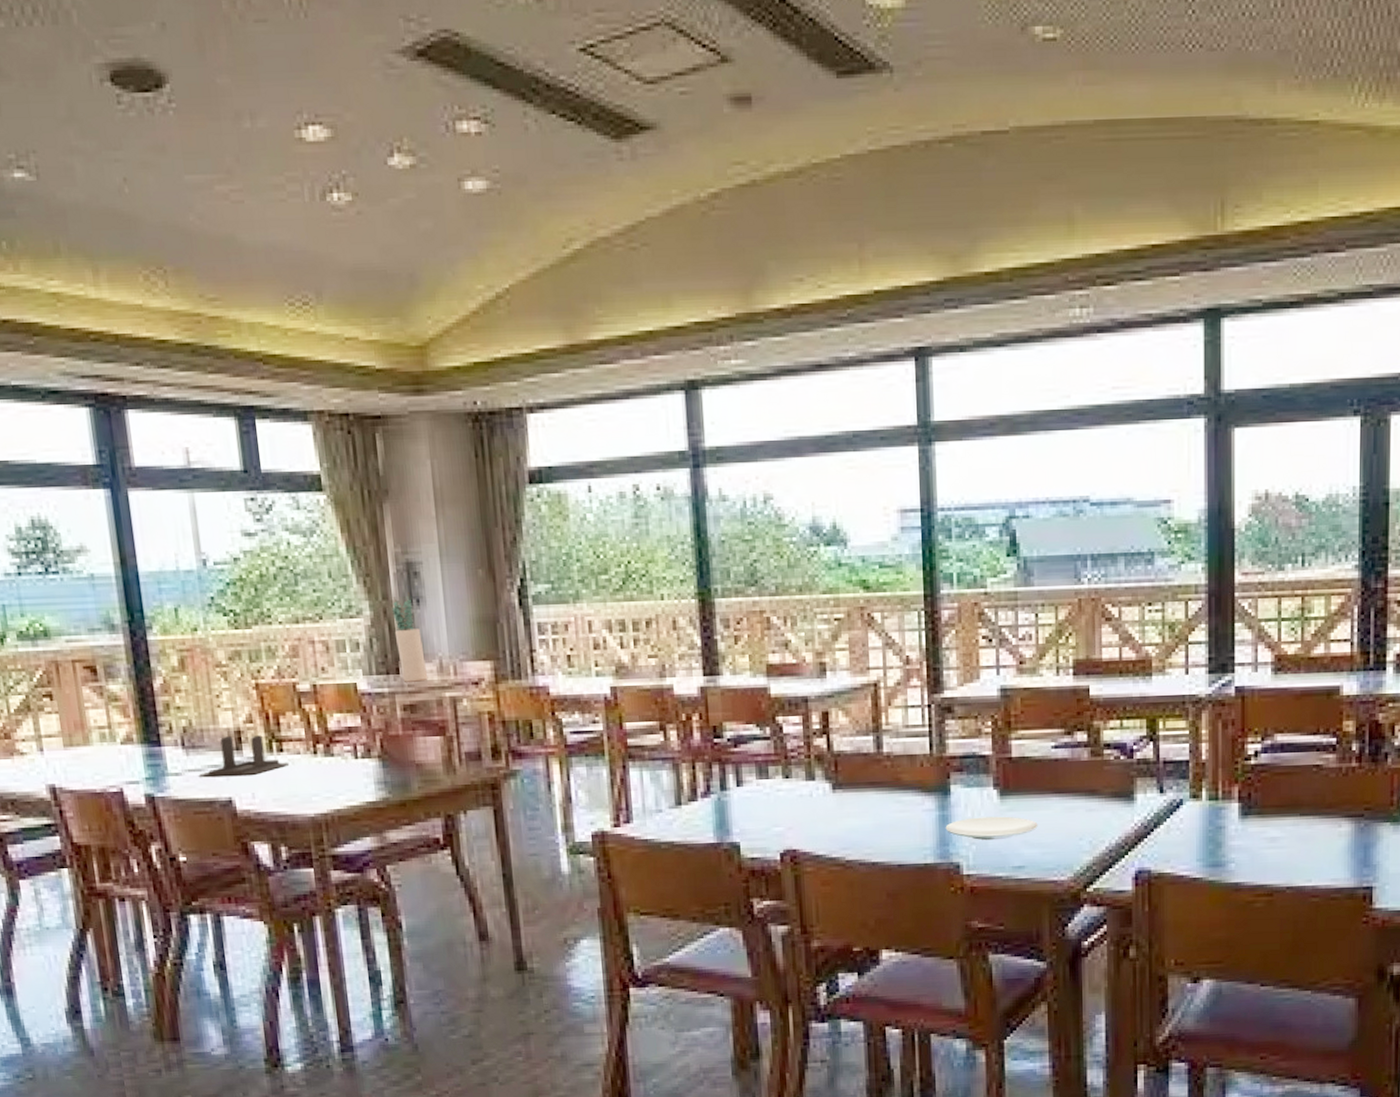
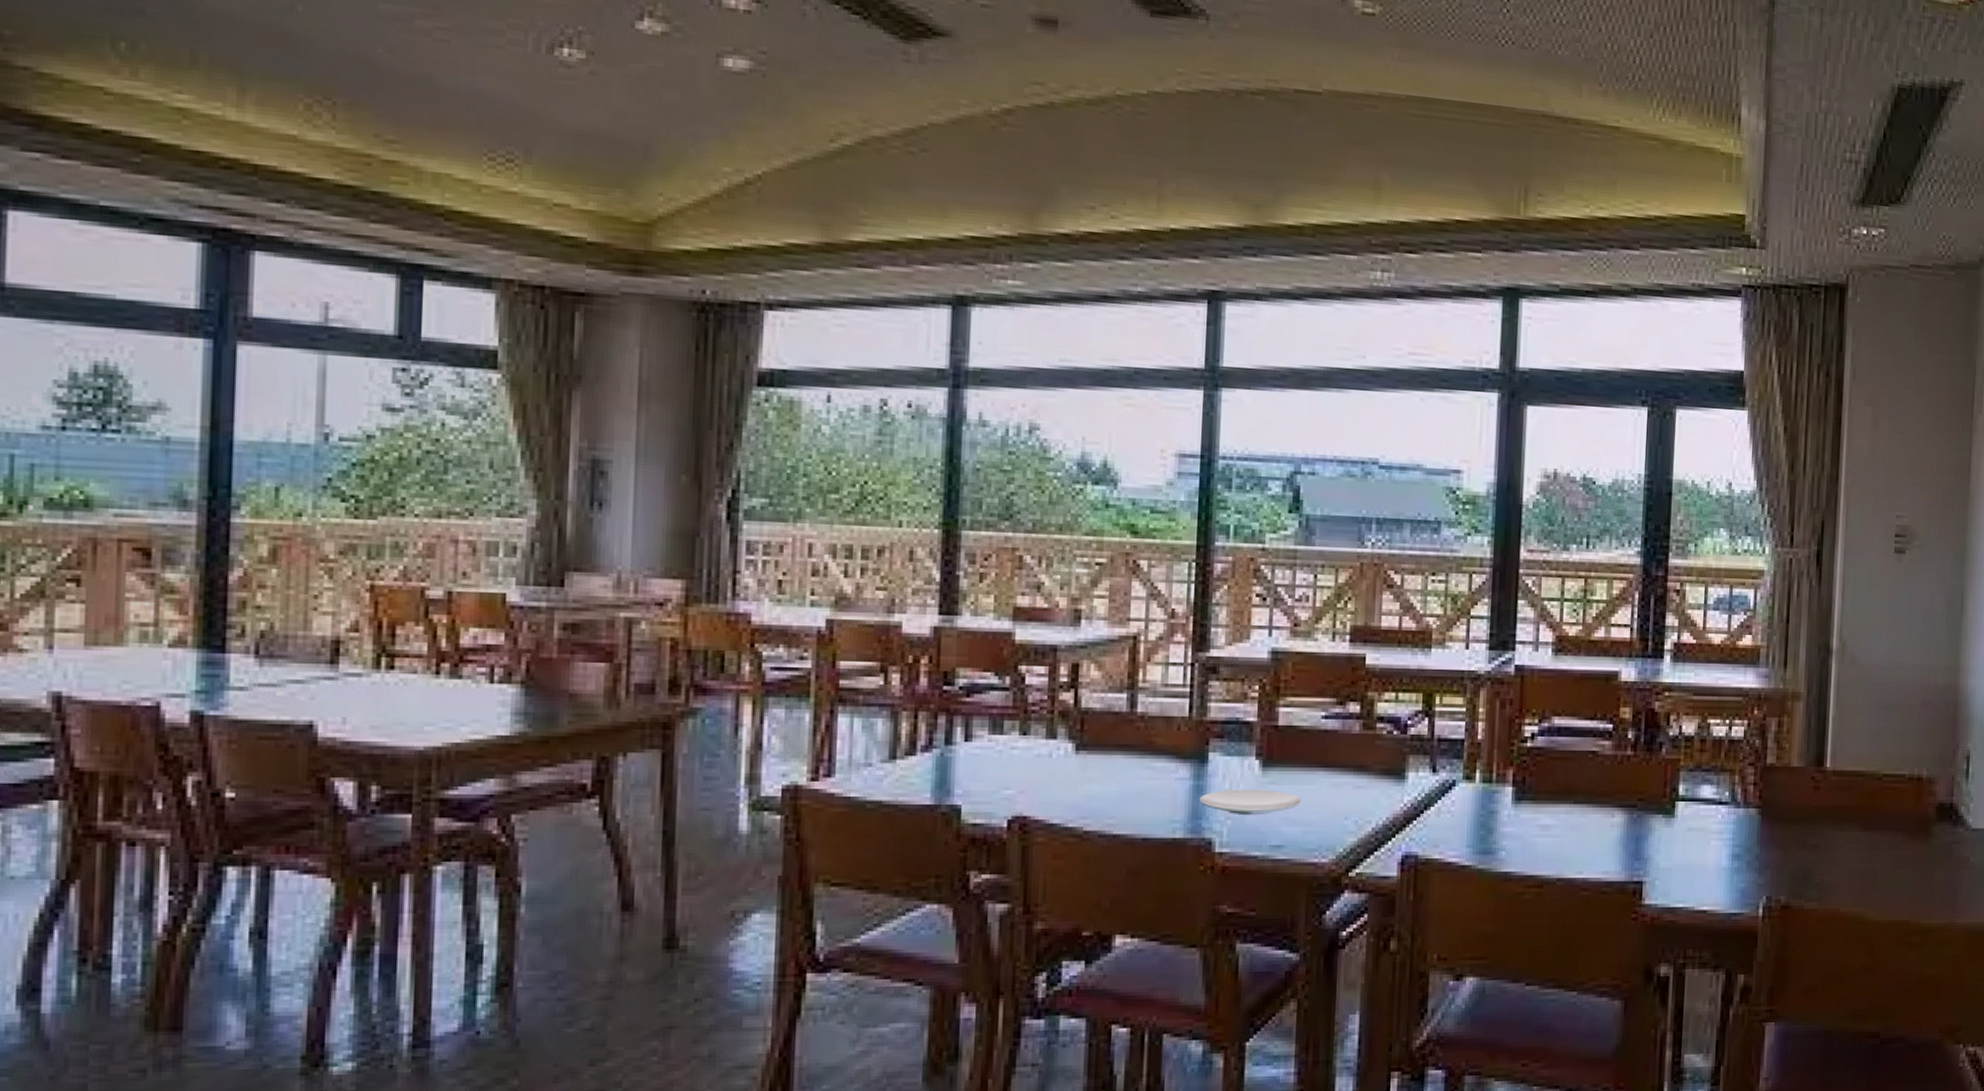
napkin holder: present [198,735,290,777] -> none [271,646,401,695]
vase: present [392,592,428,683] -> none [565,494,601,599]

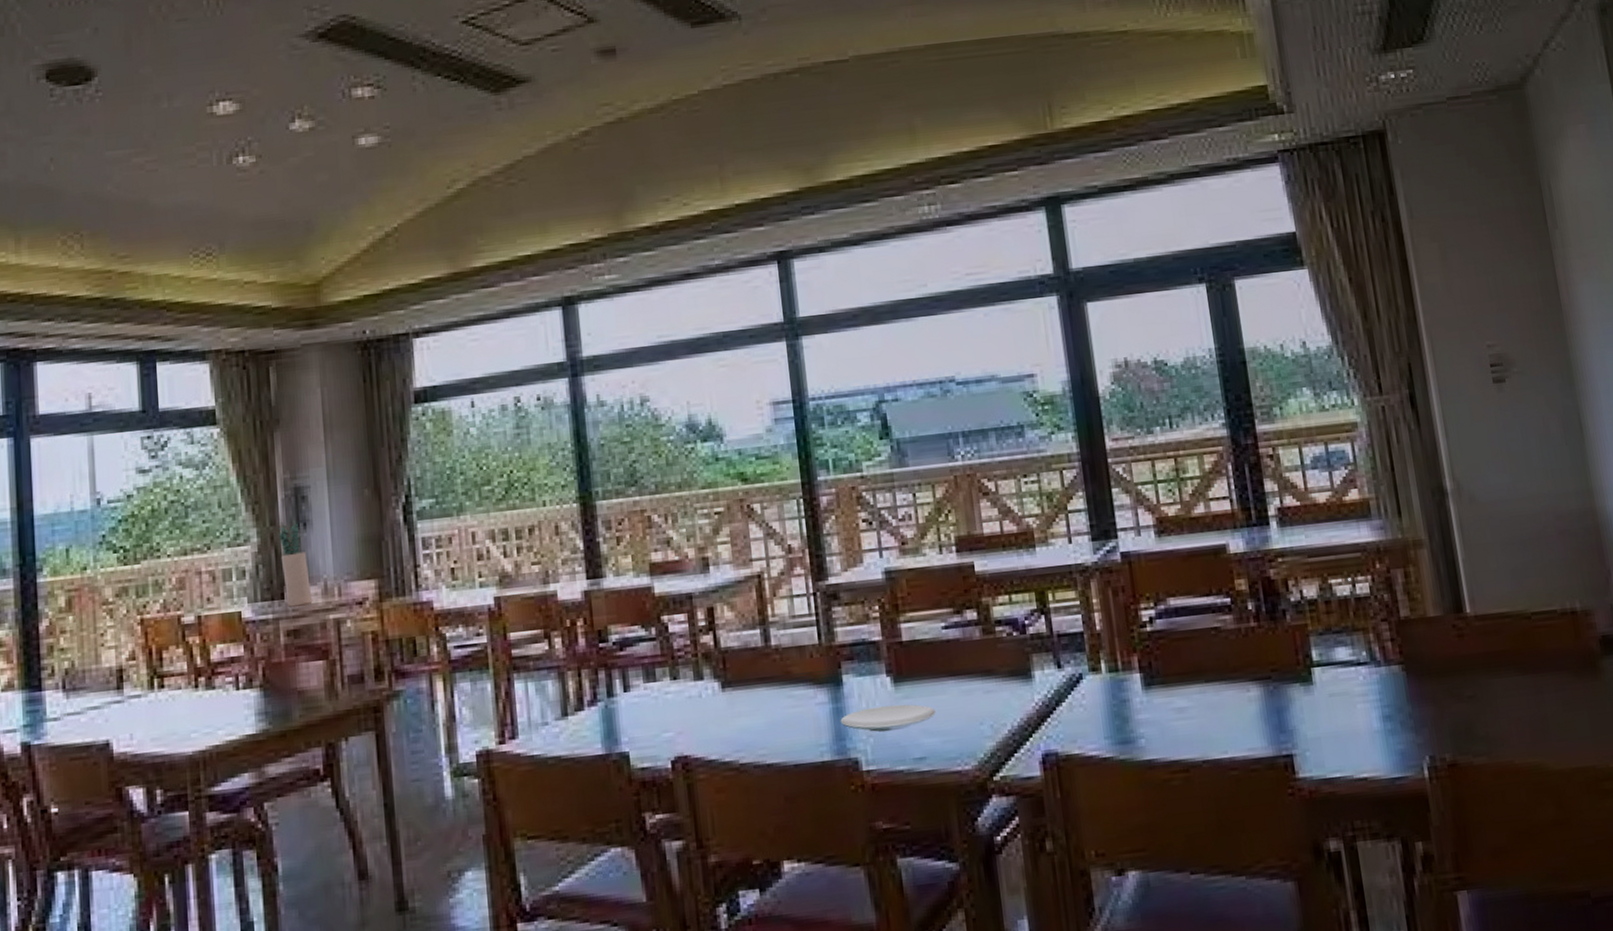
vase: none [565,494,601,599] -> present [279,517,313,608]

